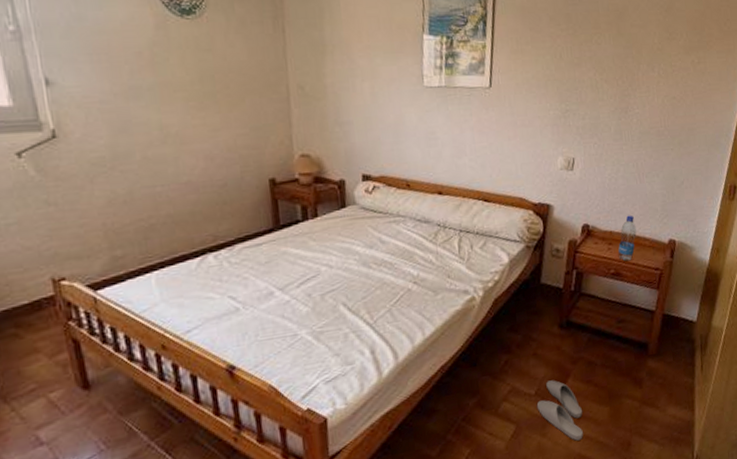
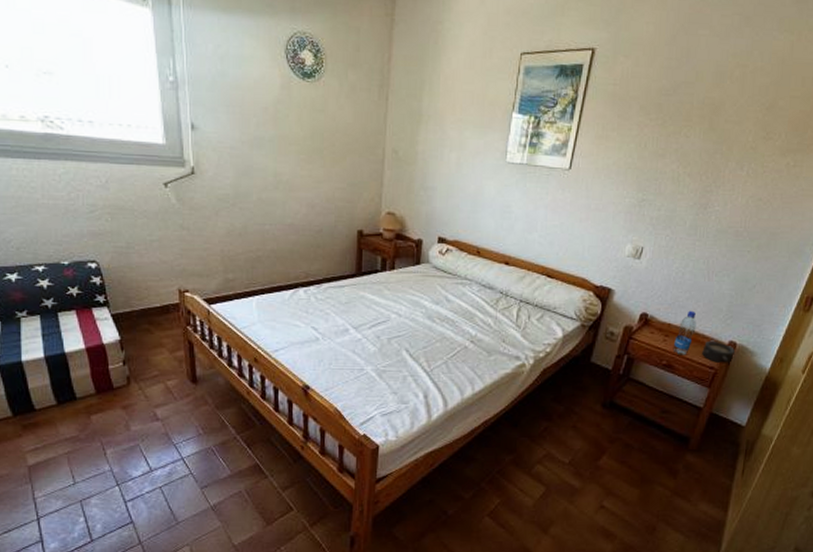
slippers: present [536,380,583,441] -> none [568,454,613,514]
alarm clock: none [645,241,675,264] -> present [702,340,735,364]

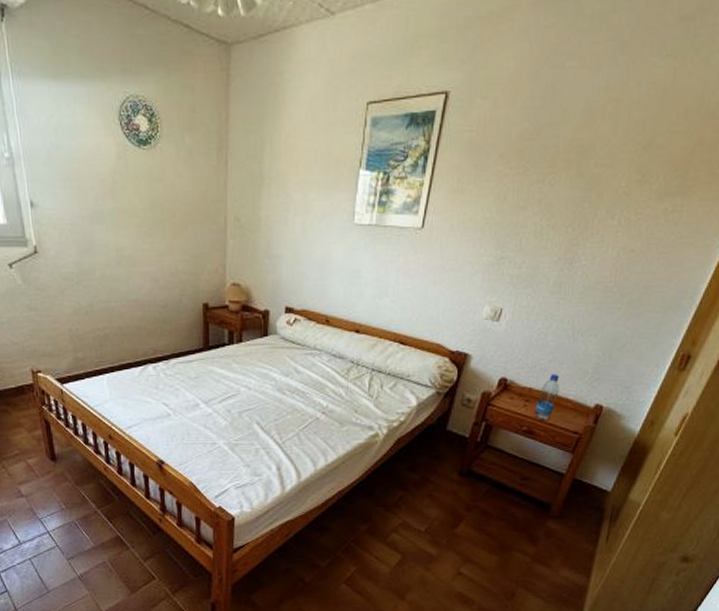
alarm clock: present [702,340,735,364] -> none [565,404,601,428]

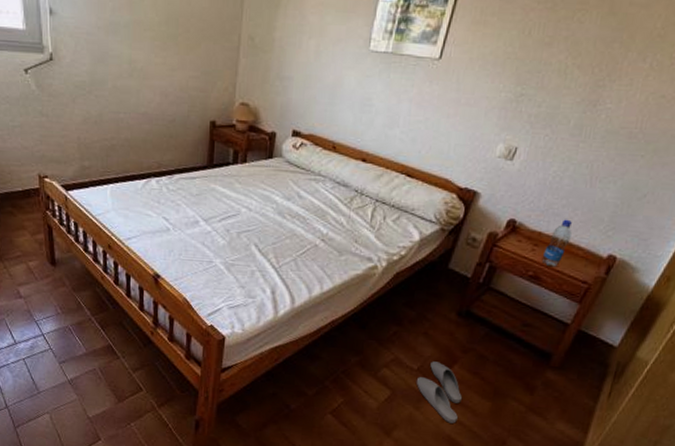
slippers: none [424,522,471,581] -> present [416,361,463,424]

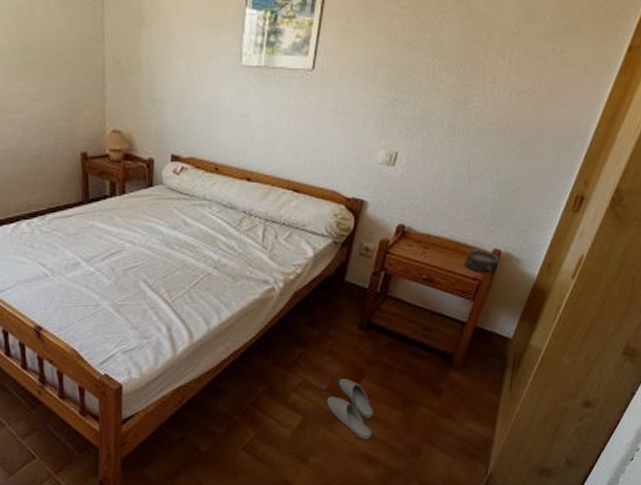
bottle: present [541,219,572,267] -> none [433,219,458,268]
alarm clock: none [575,252,614,279] -> present [465,249,499,274]

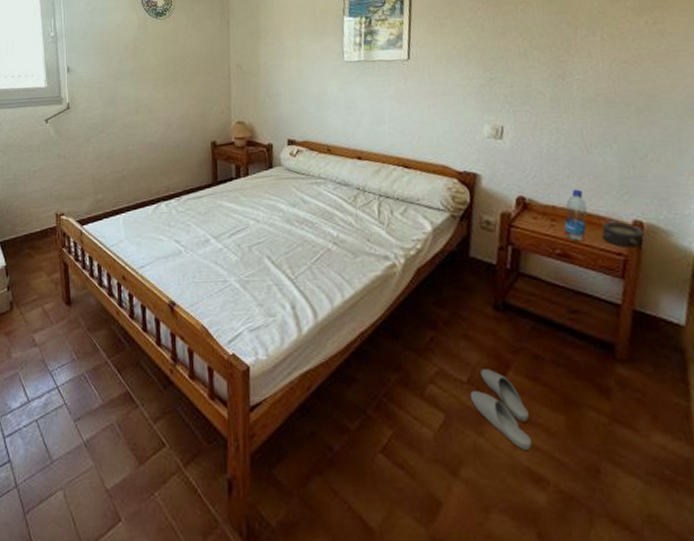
bottle: none [433,219,458,268] -> present [564,189,588,242]

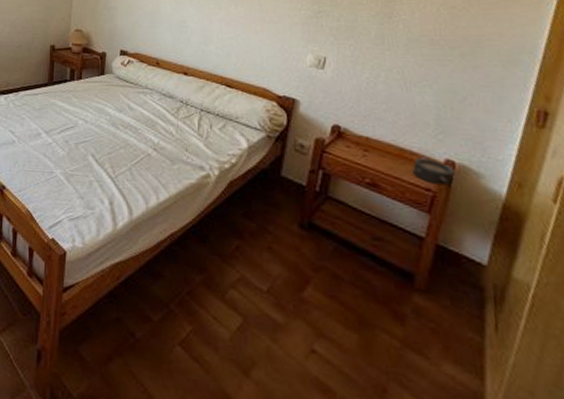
slippers: present [469,369,532,450] -> none [268,281,324,362]
bottle: present [564,189,588,242] -> none [375,123,401,174]

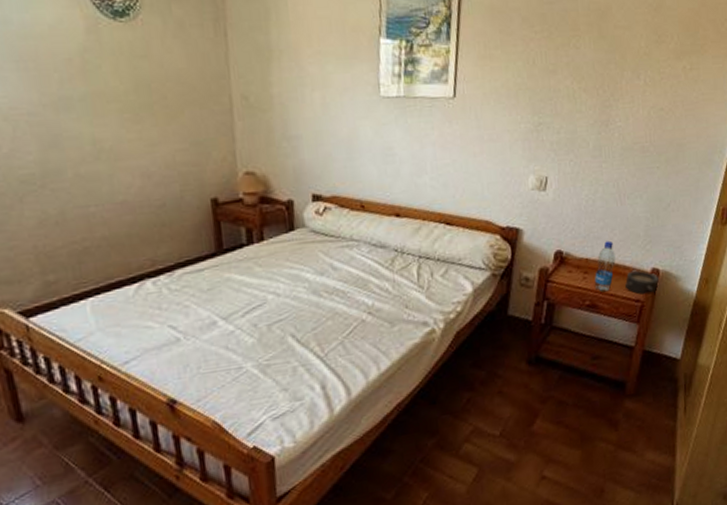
bottle: none [375,123,401,174] -> present [594,240,616,292]

